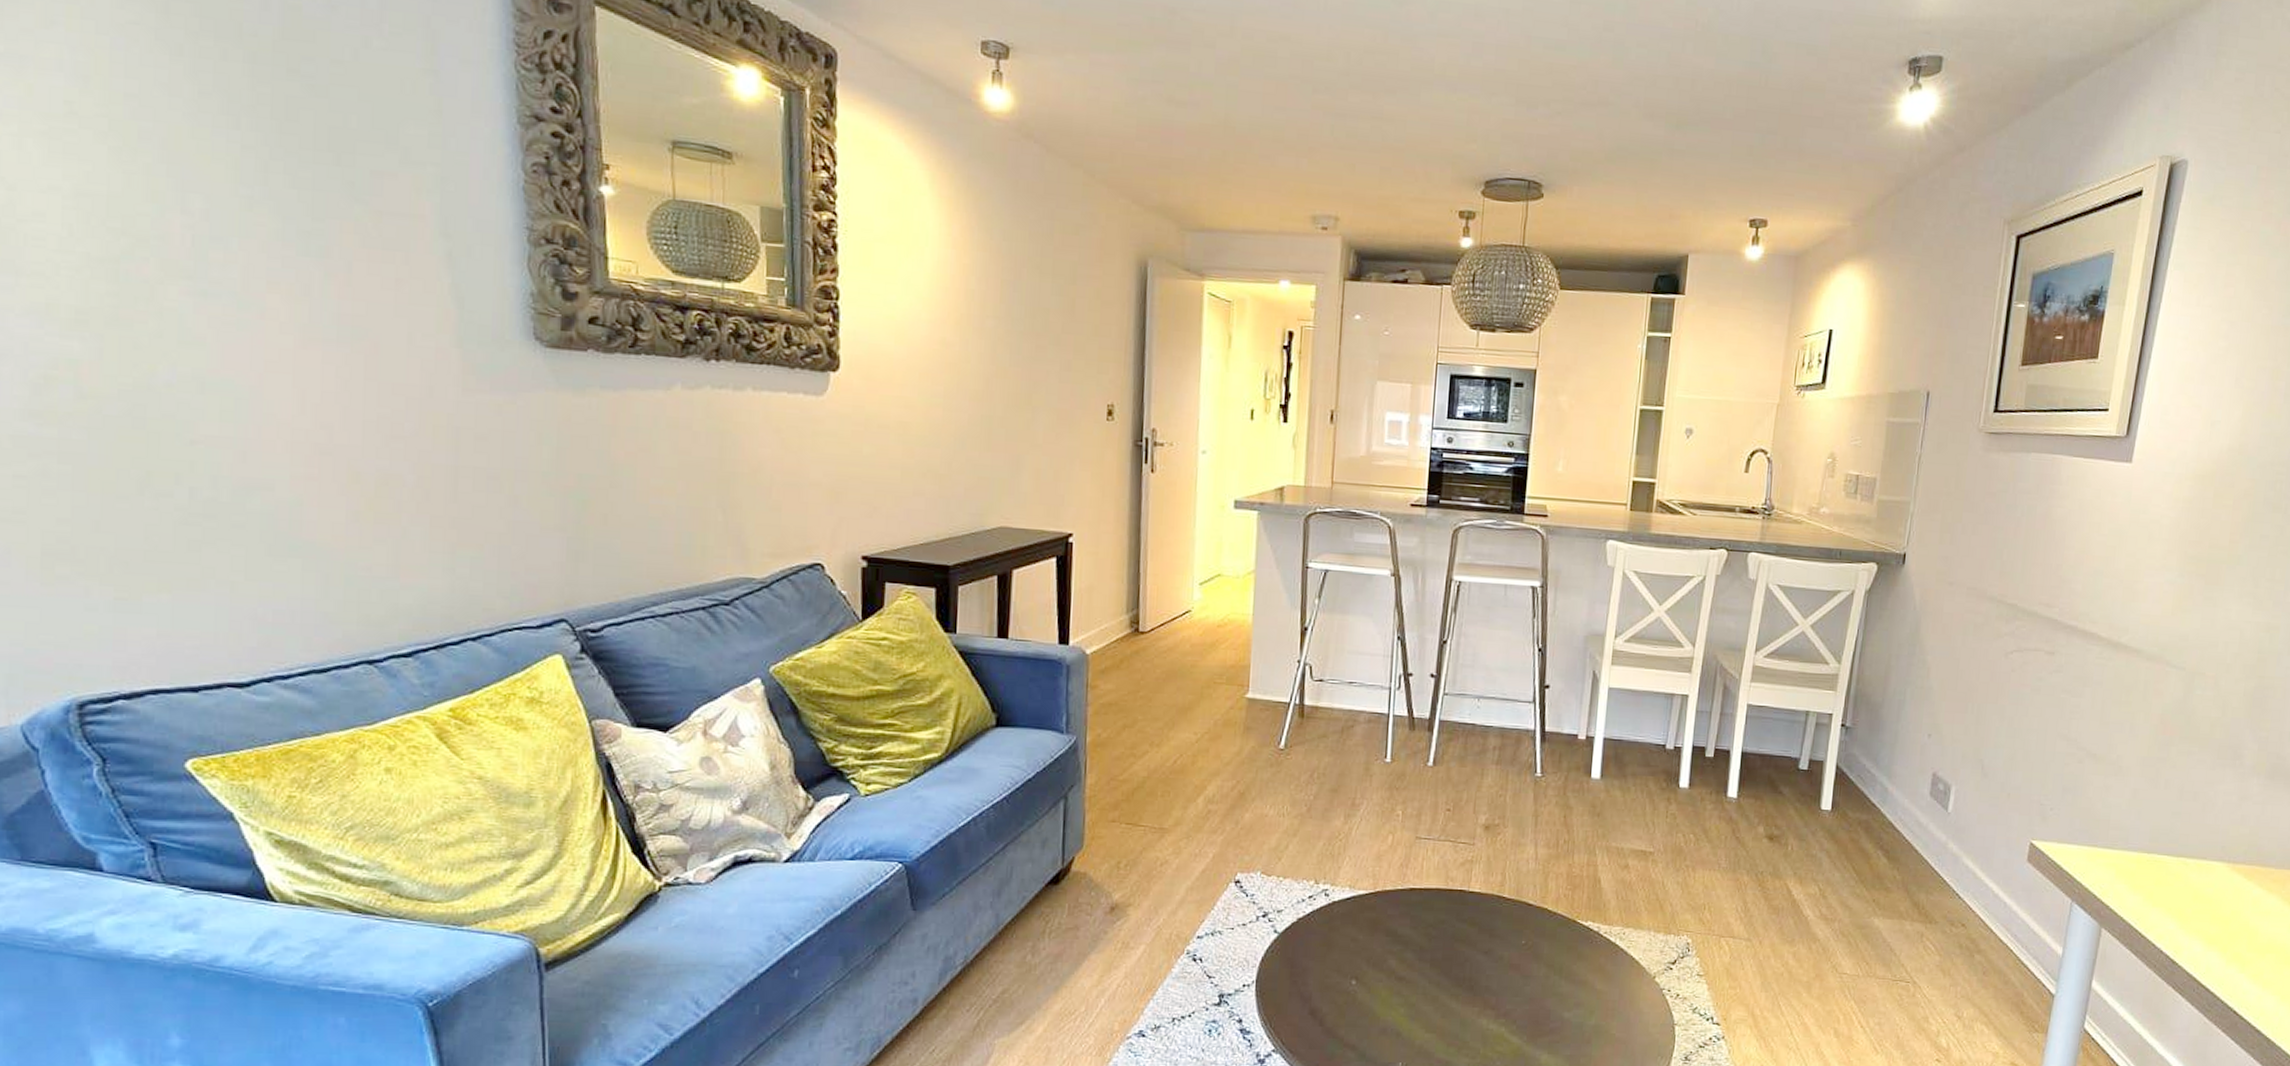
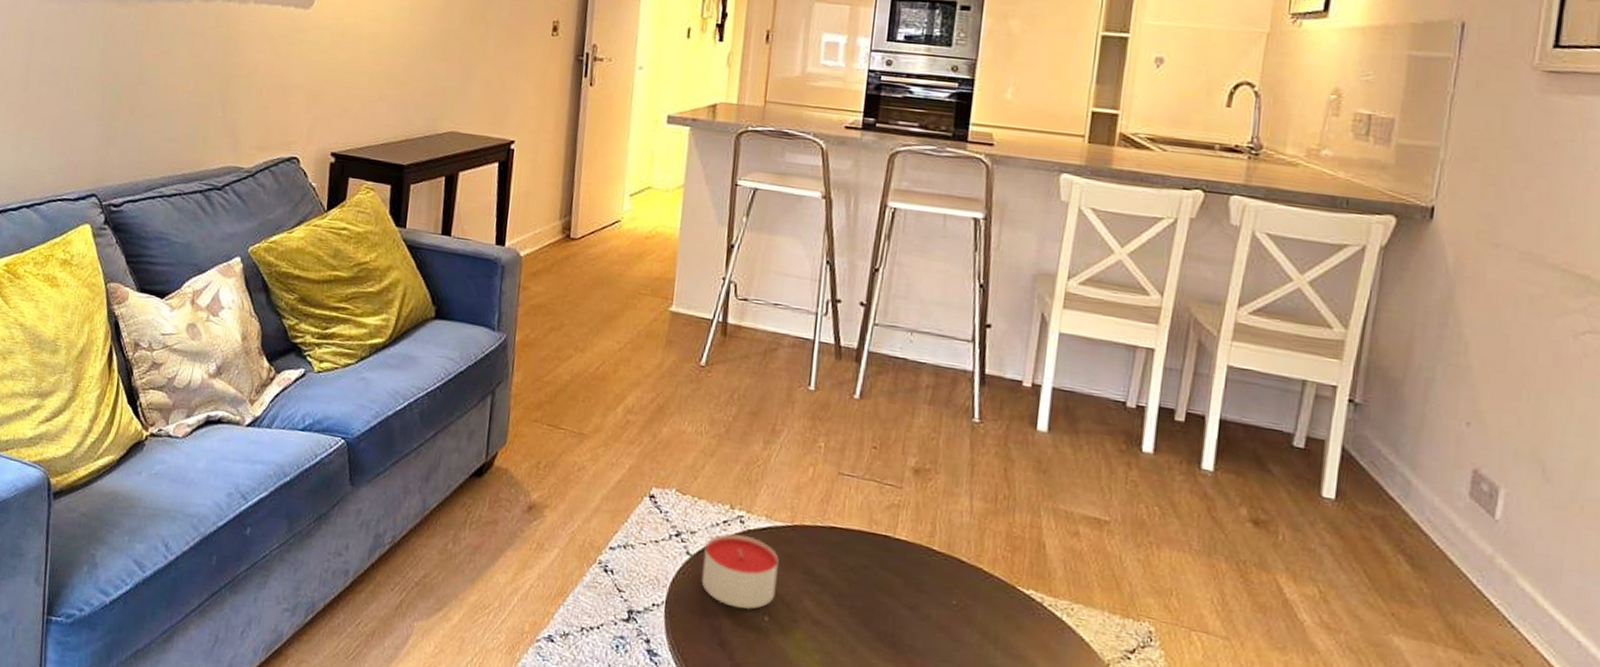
candle: none [1290,907,1363,977] -> present [701,533,779,609]

